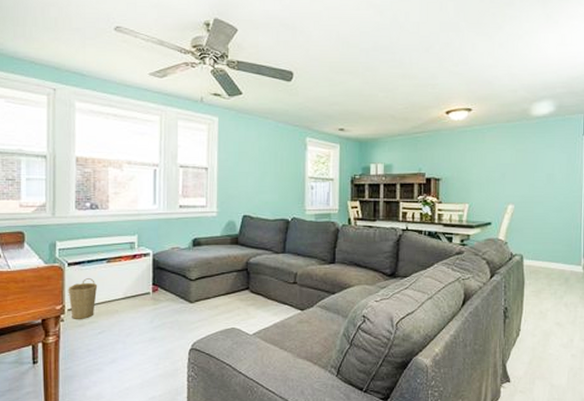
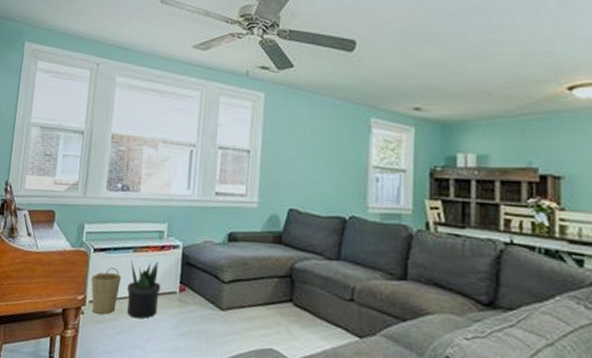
planter: none [104,268,136,318] -> present [127,260,161,319]

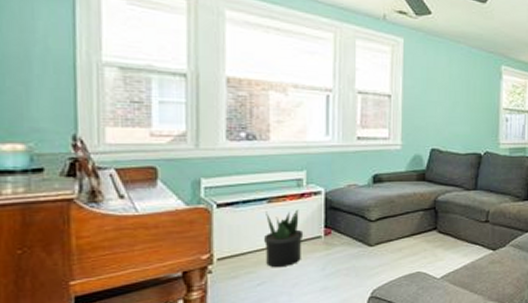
basket: present [91,268,122,315] -> none [217,221,256,270]

